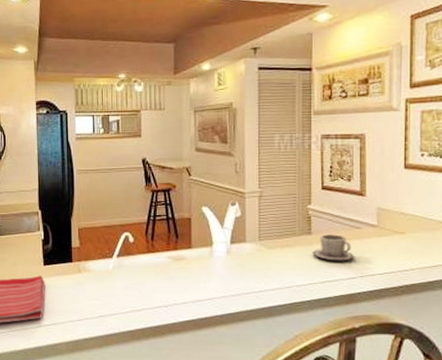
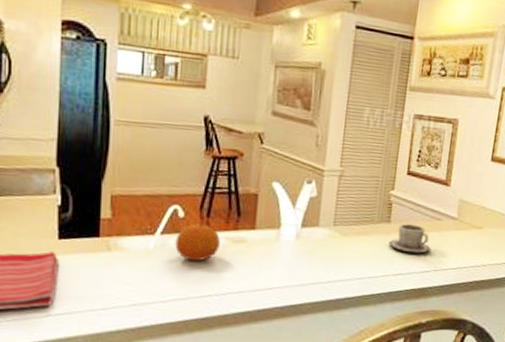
fruit: none [128,247,164,278] -> present [175,224,220,262]

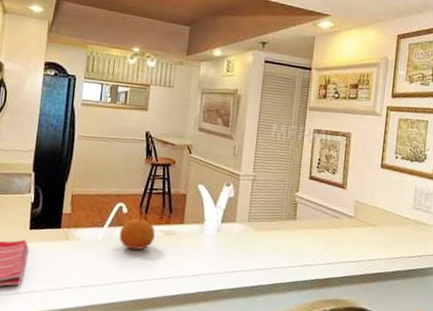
cup: present [389,224,432,254] -> none [295,221,332,248]

